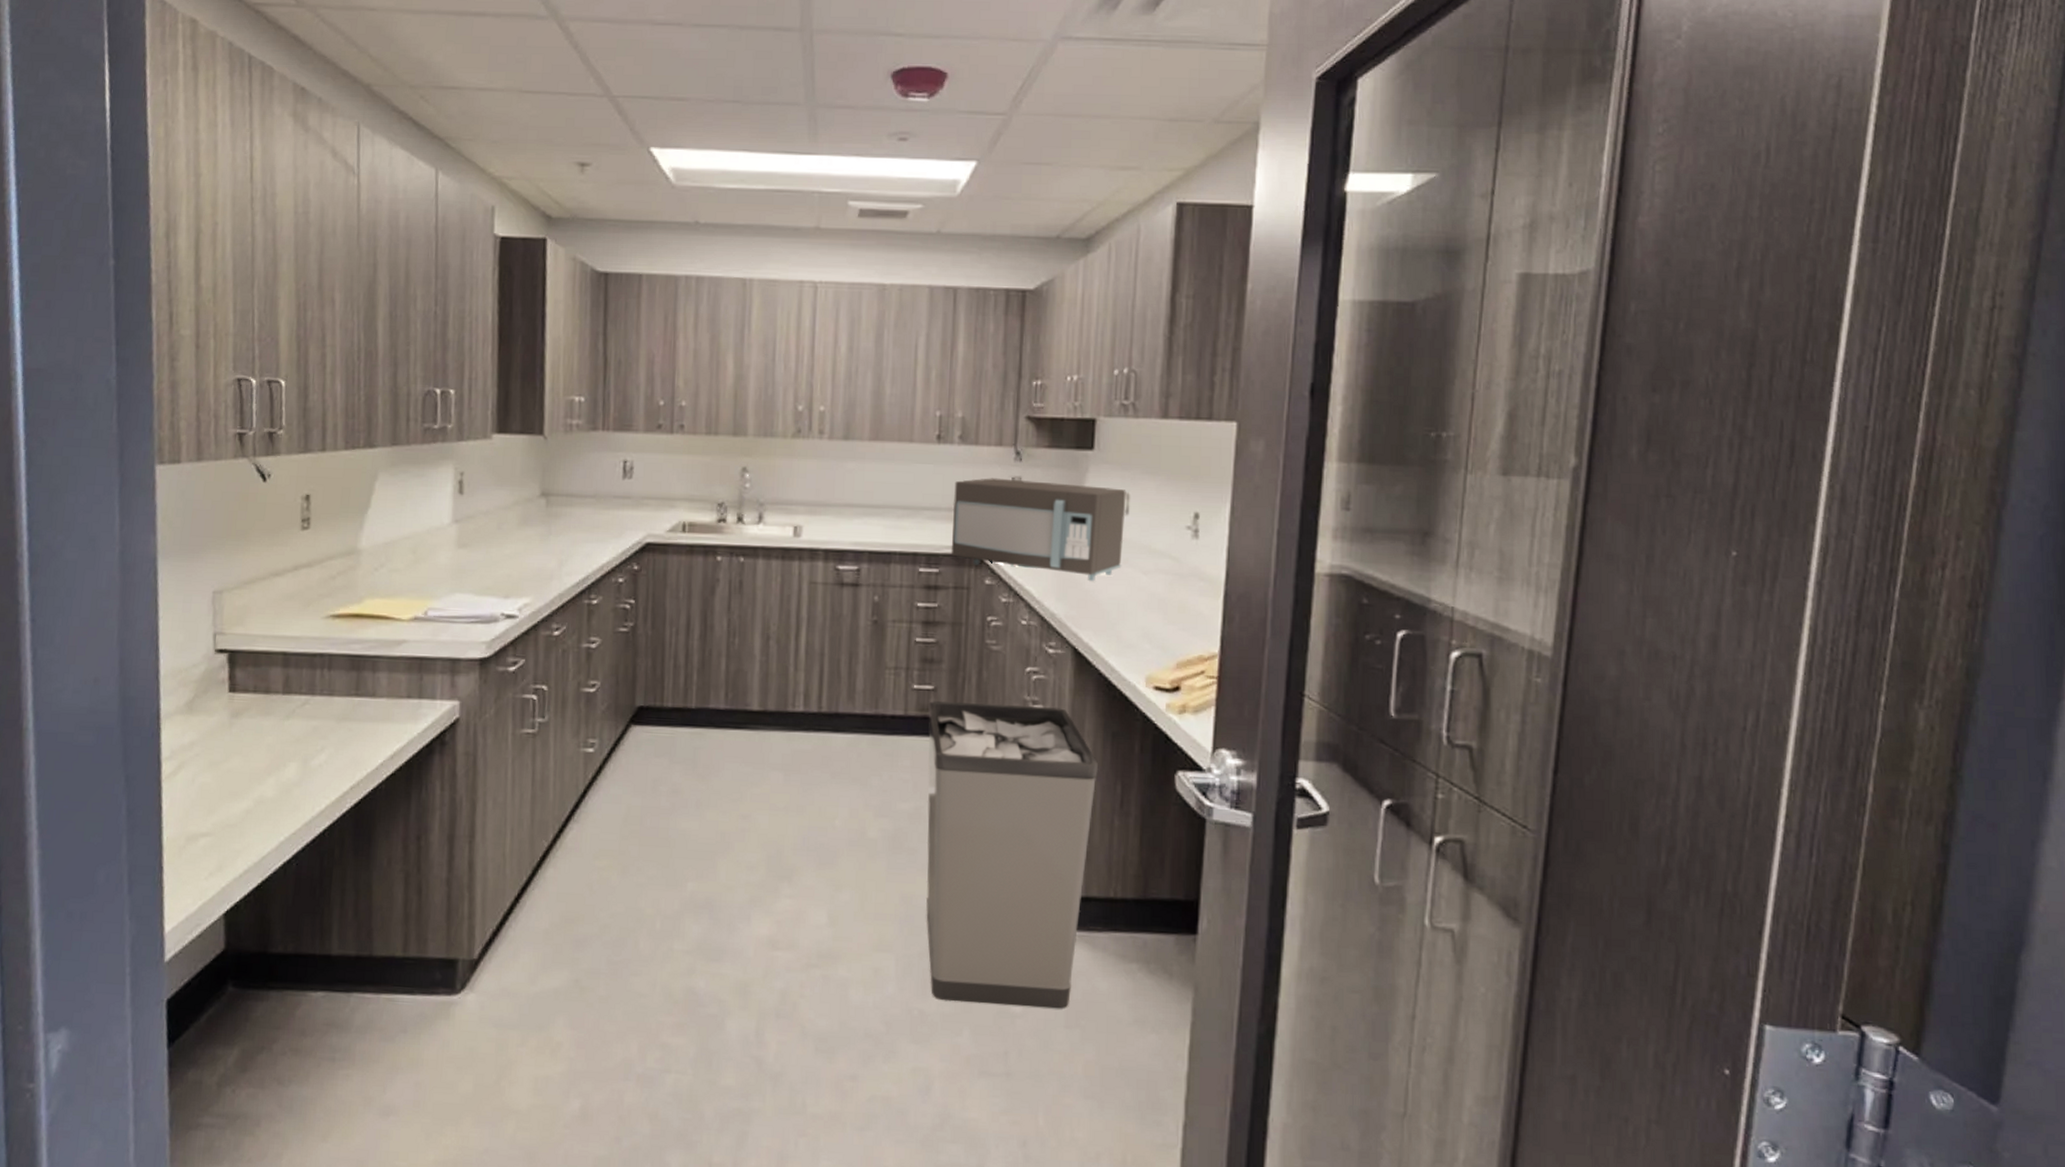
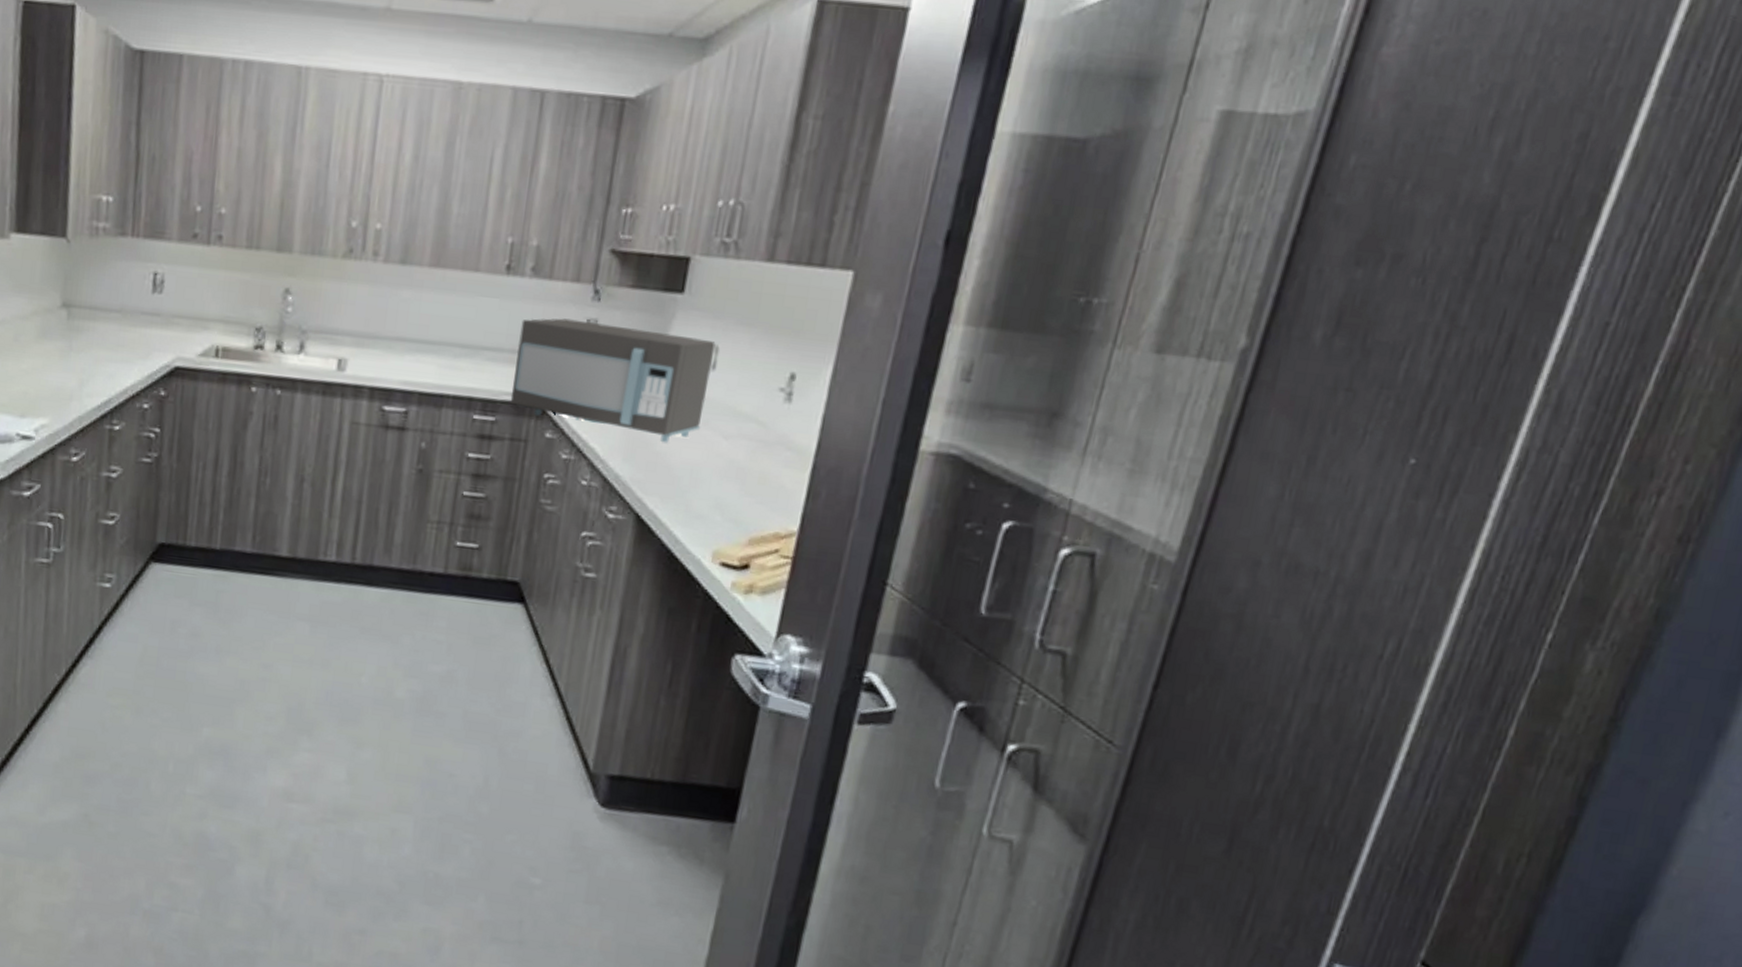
recycling bin: present [926,701,1099,1008] -> none [448,560,650,884]

